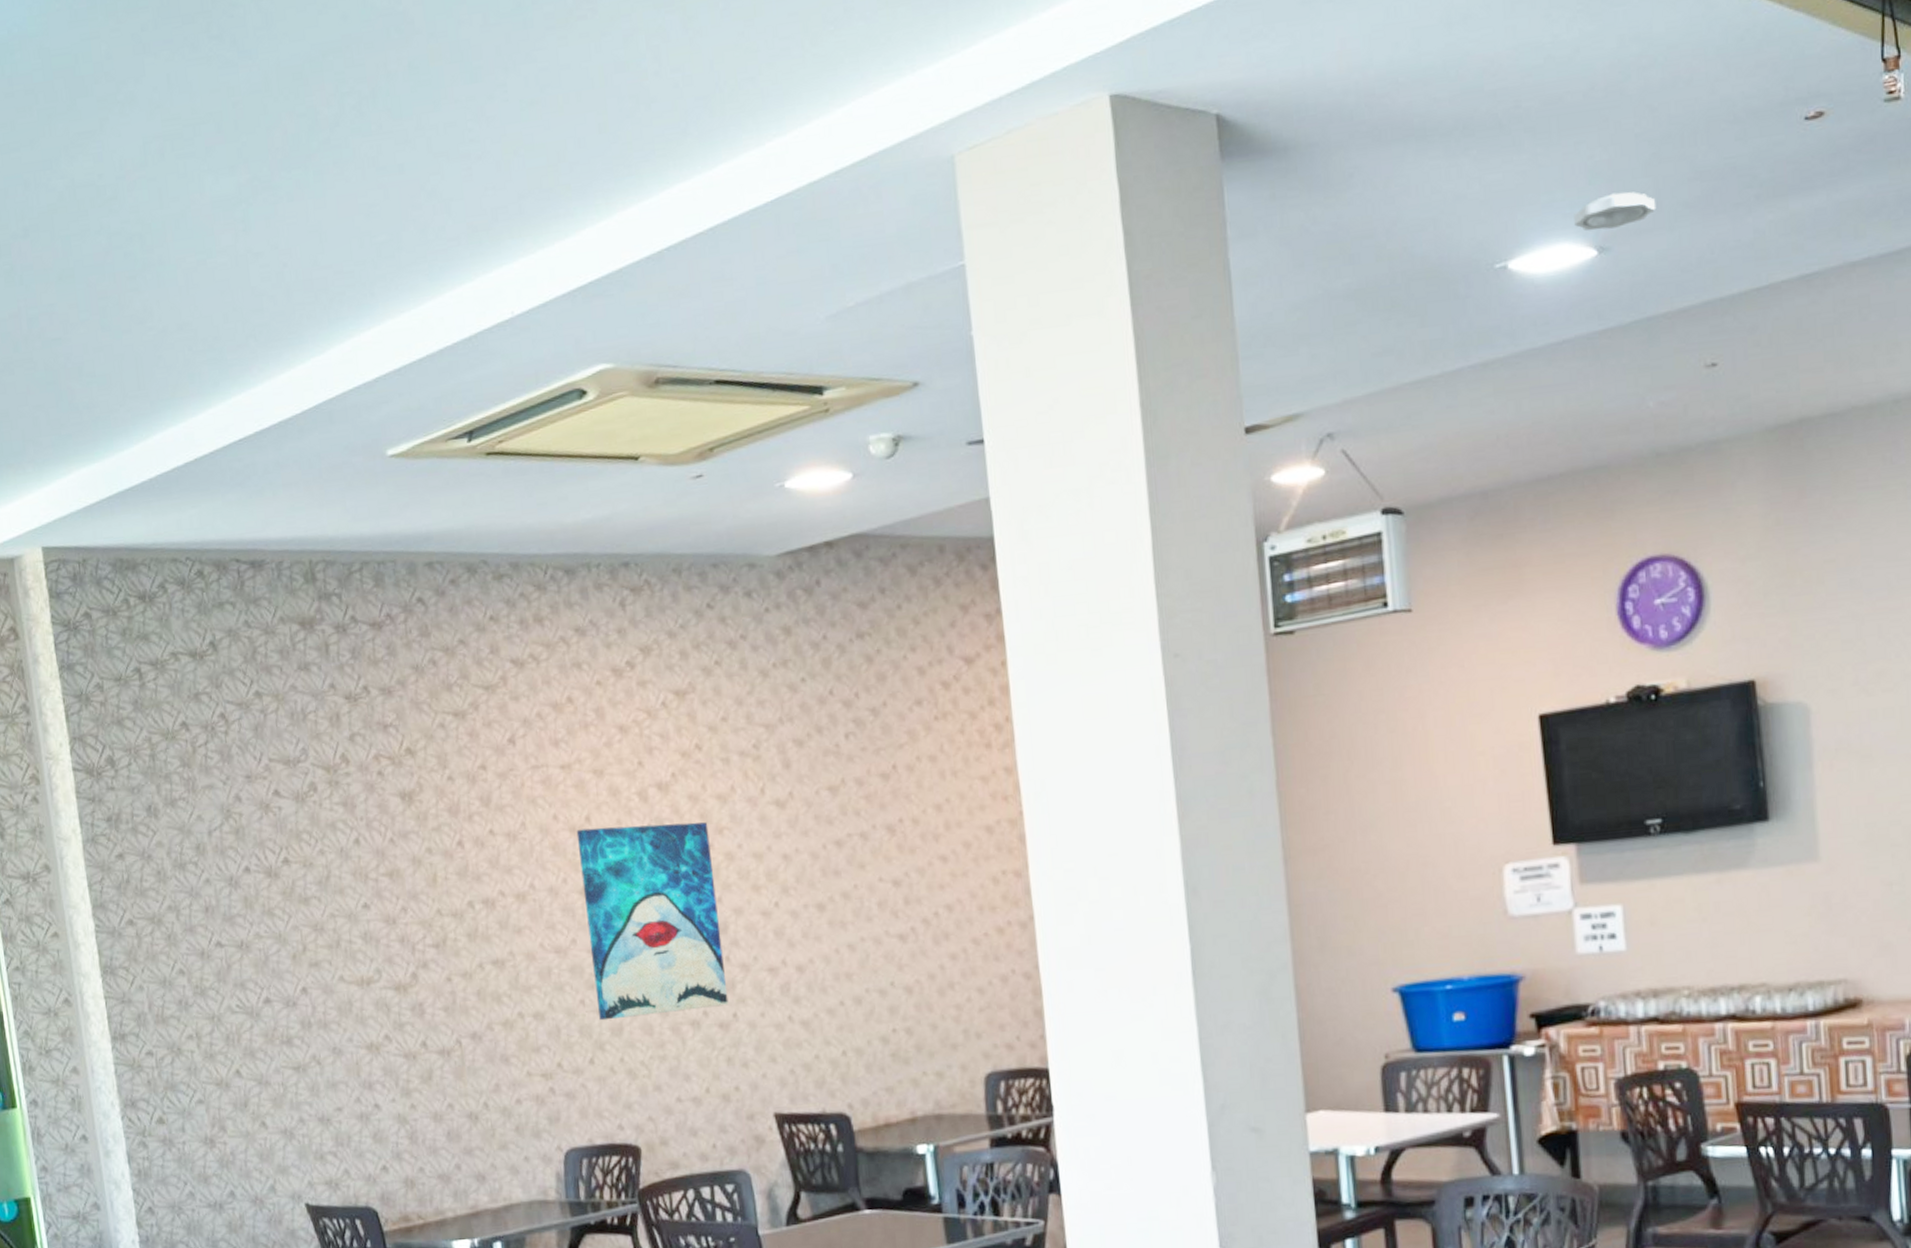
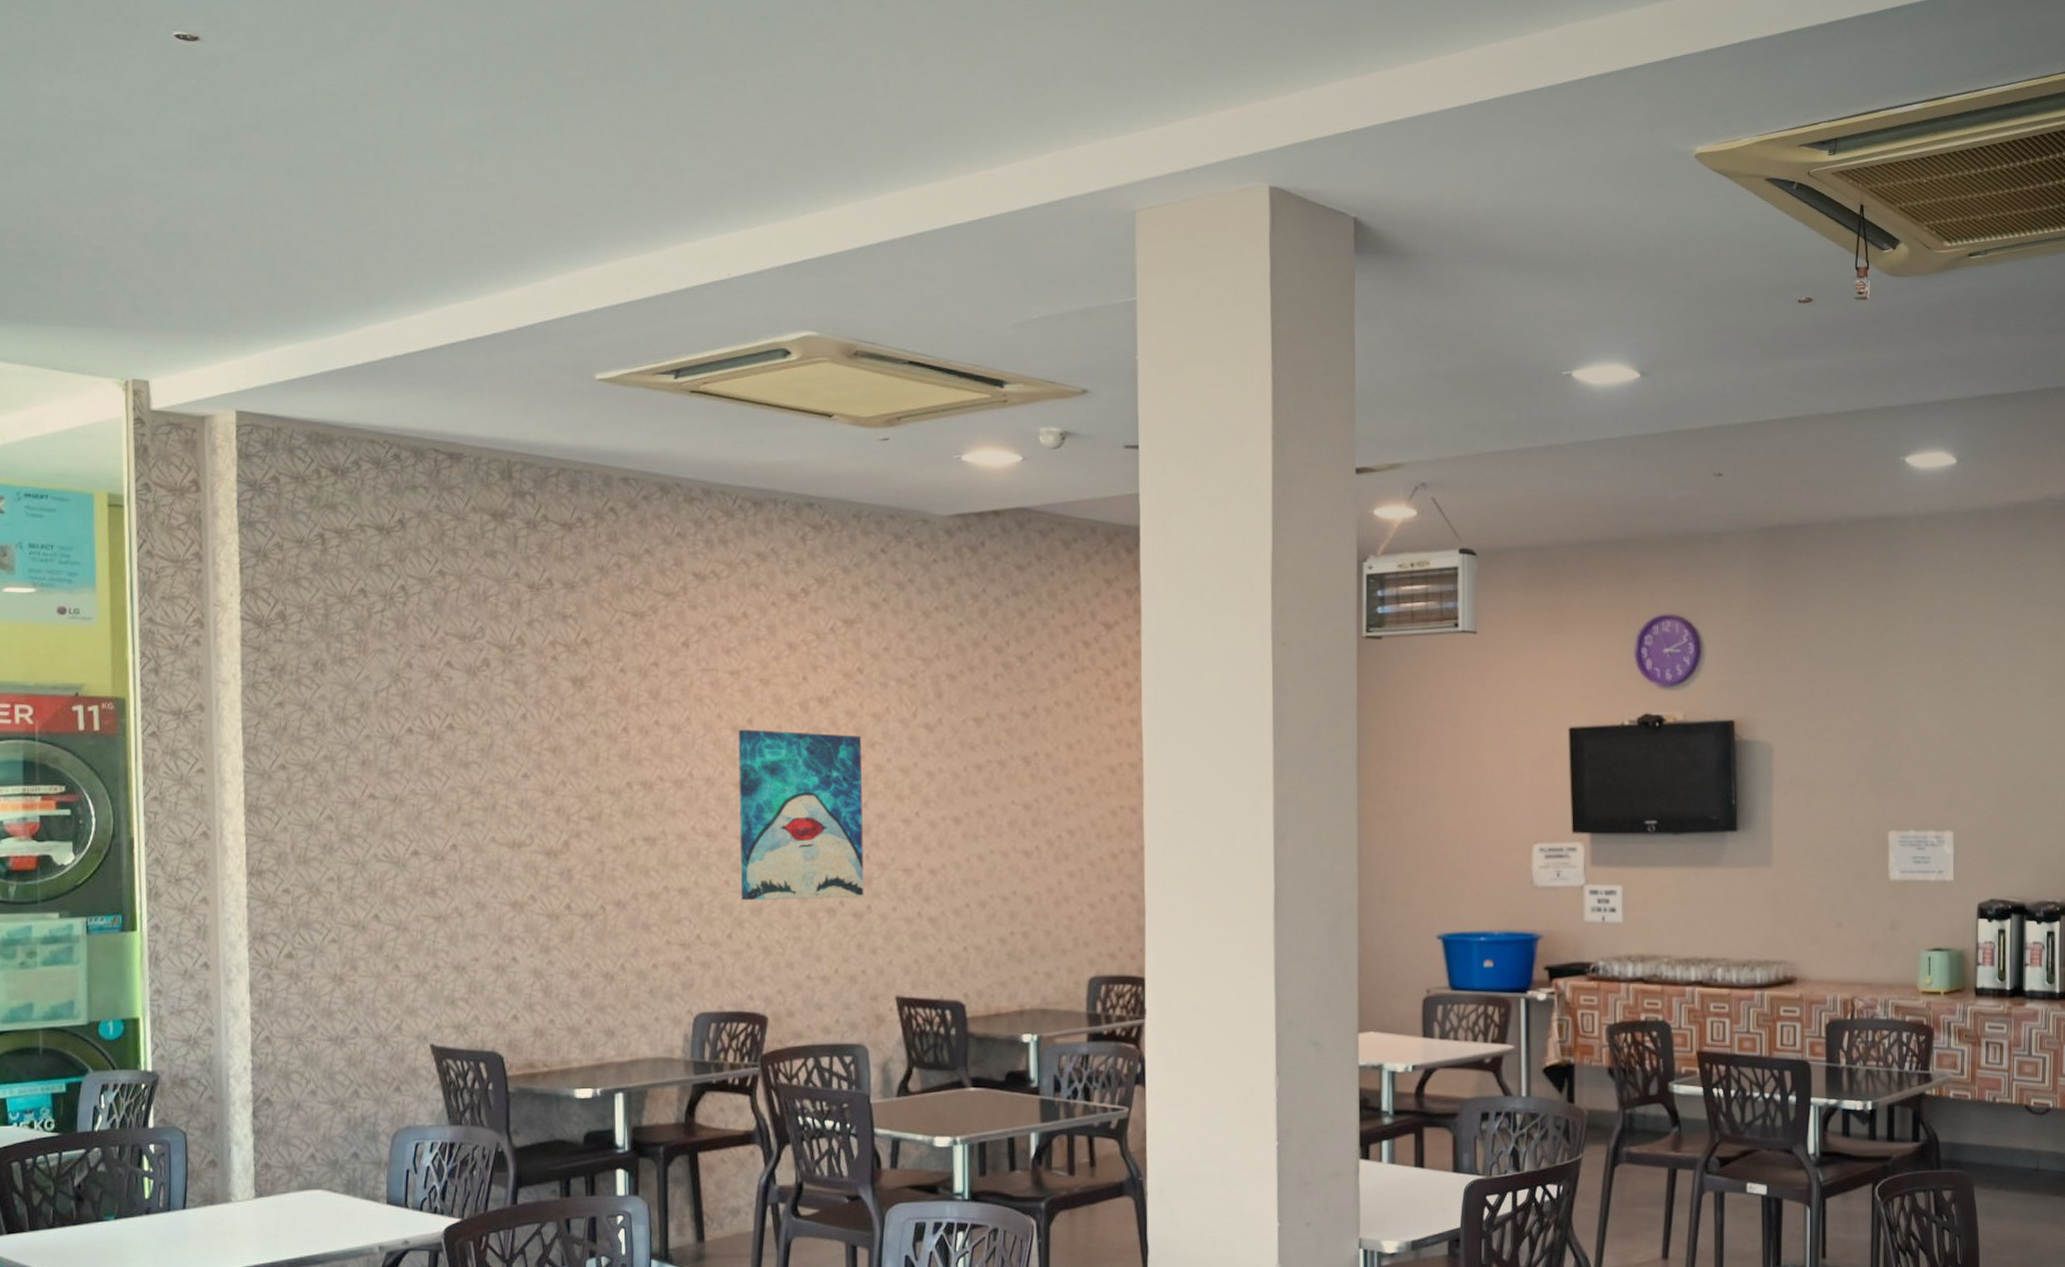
smoke detector: present [1574,192,1657,231] -> none [1625,332,1686,359]

